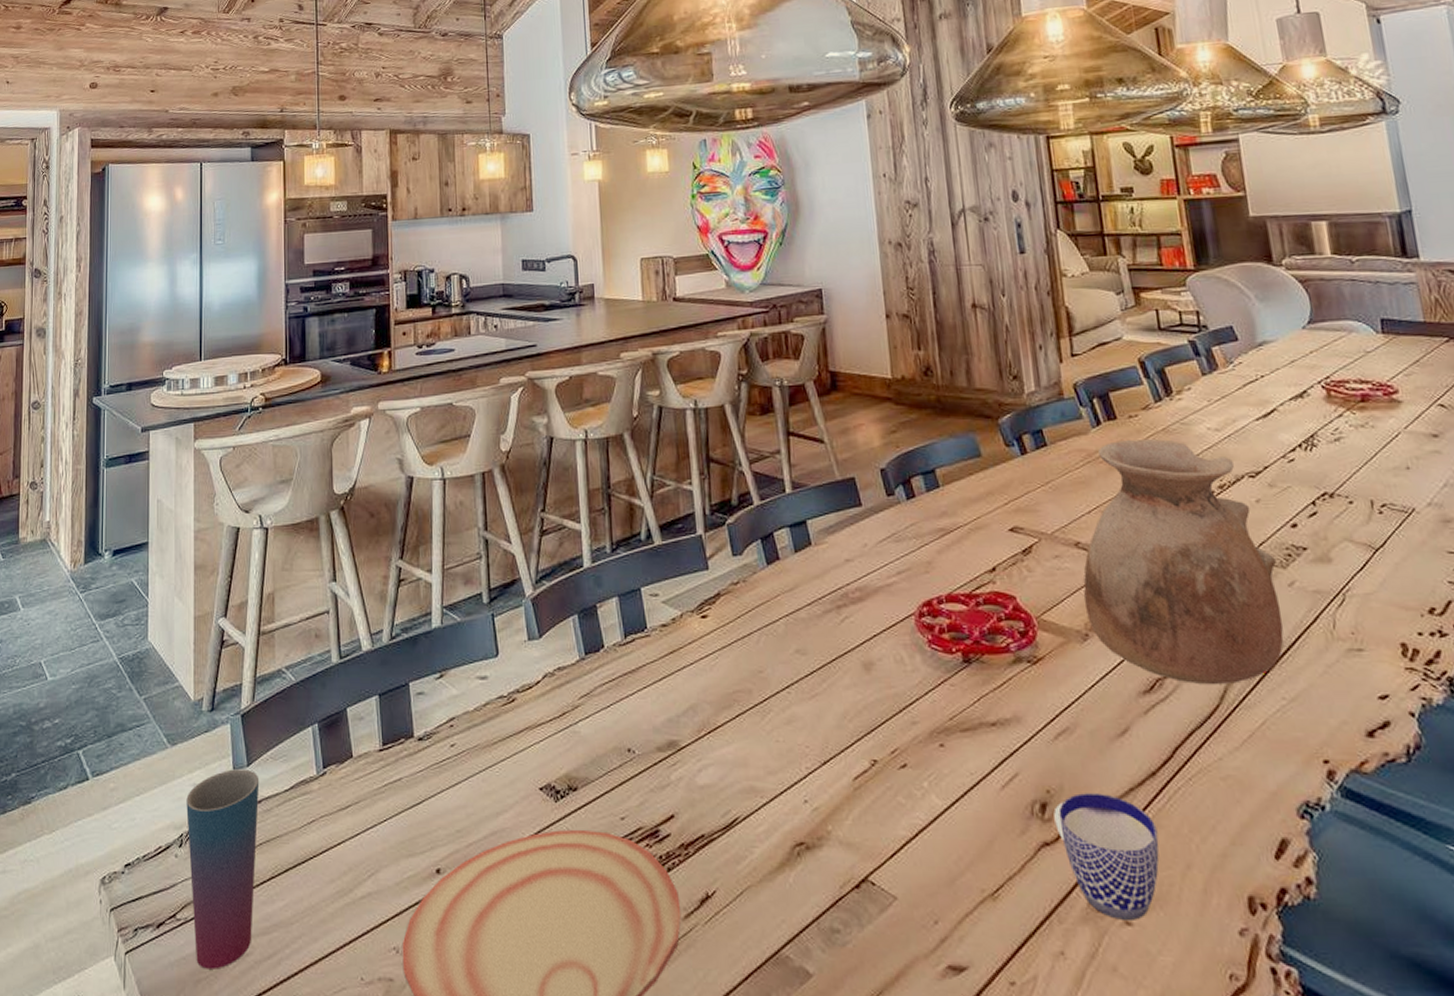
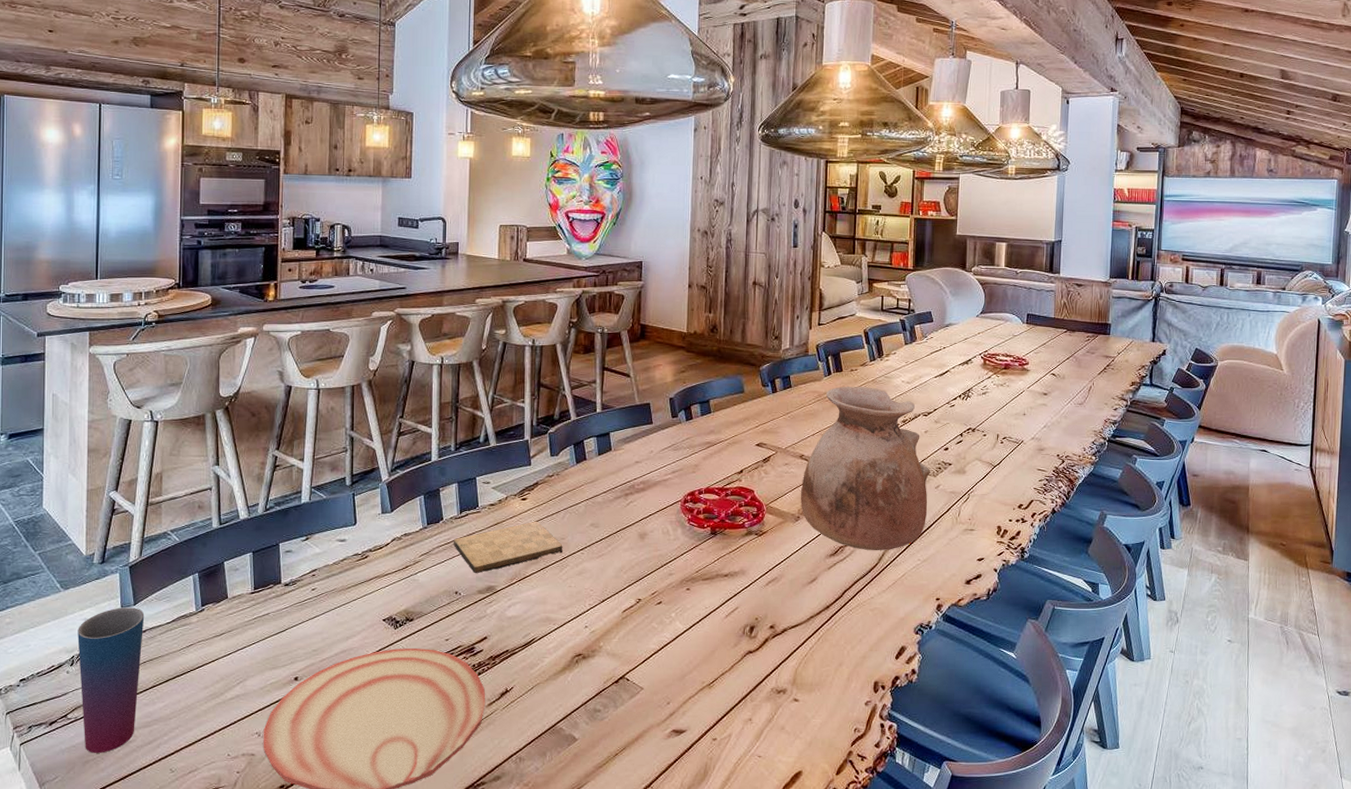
cutting board: none [620,647,763,722] -> present [454,521,563,573]
cup: present [1054,793,1160,920] -> none [758,620,824,698]

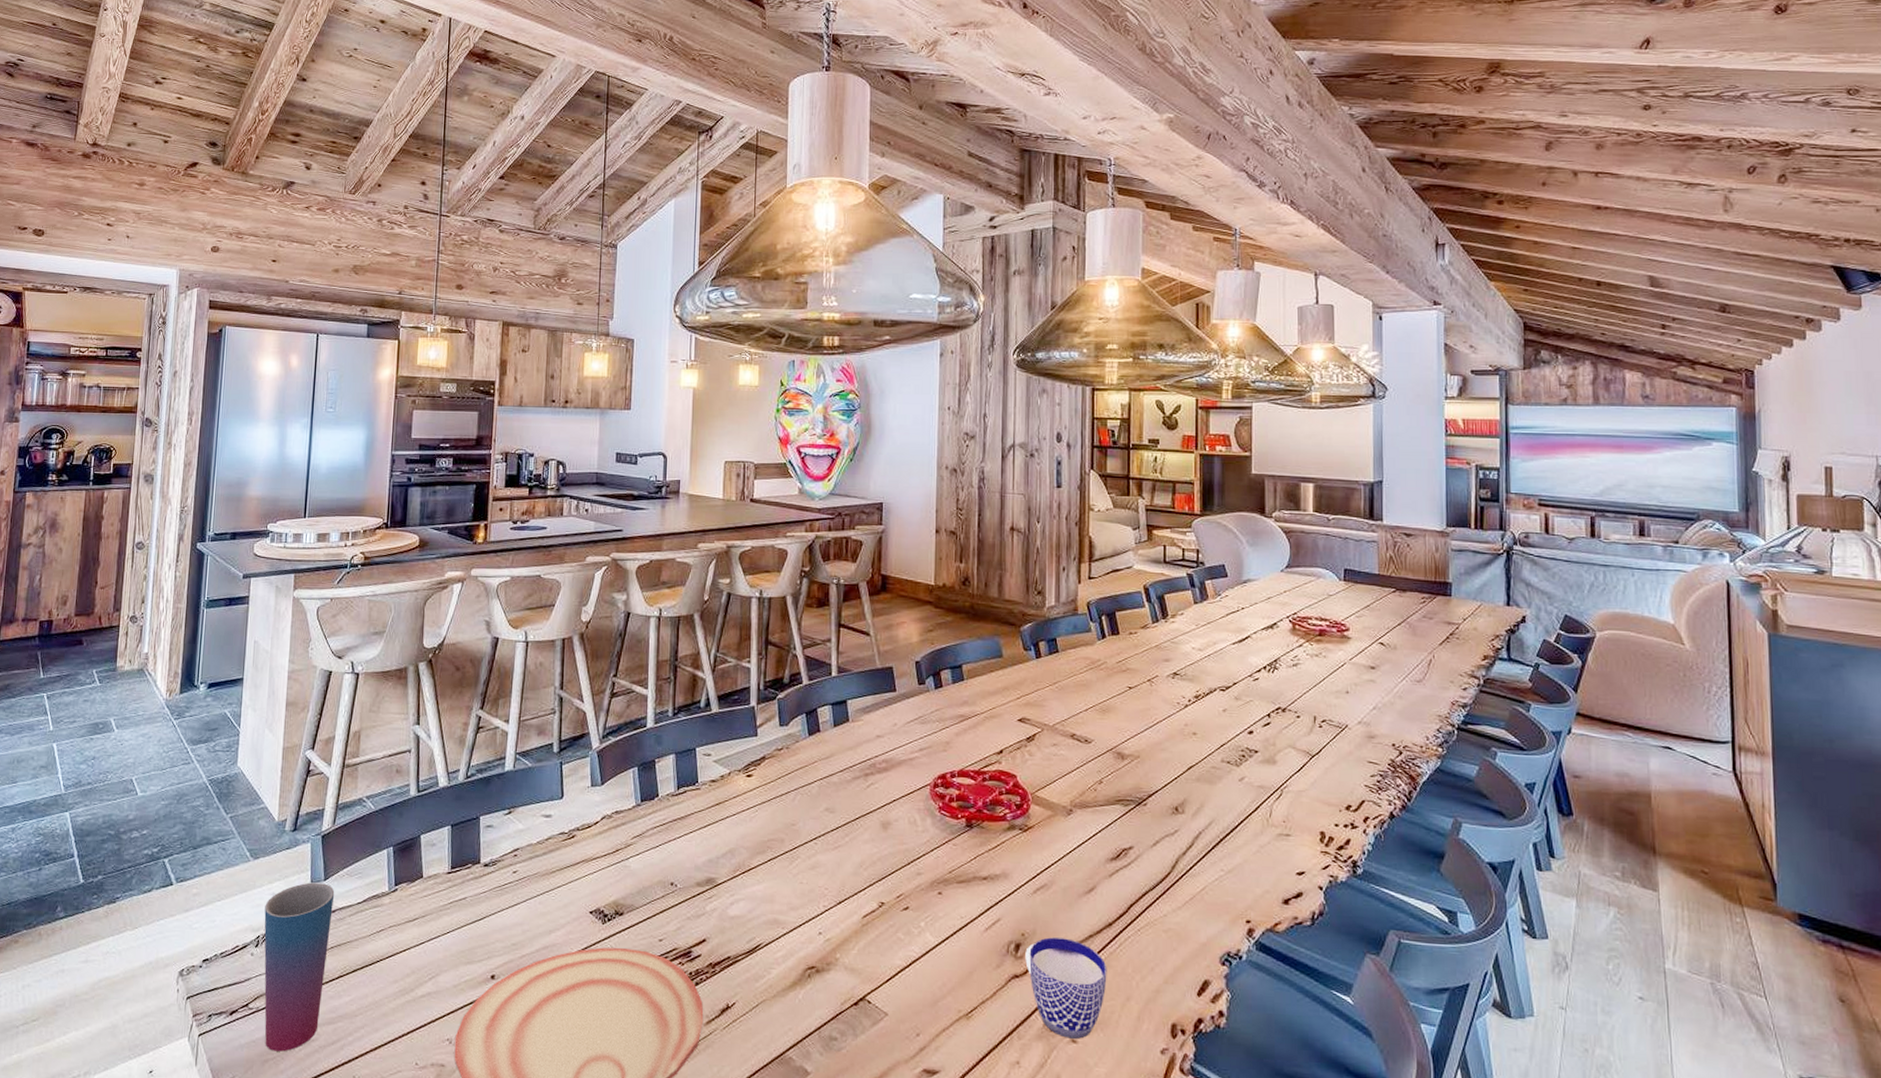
cutting board: present [454,521,563,573] -> none [670,802,793,862]
cup: none [758,620,824,698] -> present [1025,937,1107,1039]
vase: present [800,386,930,551] -> none [1072,652,1232,857]

